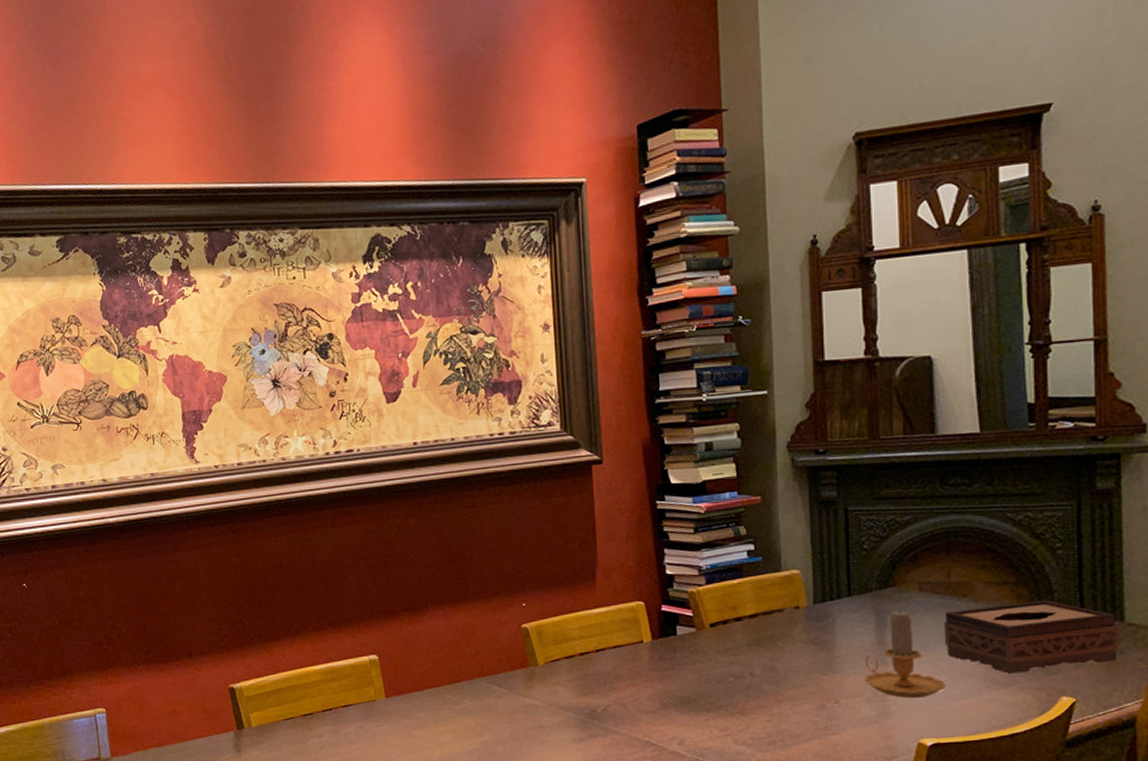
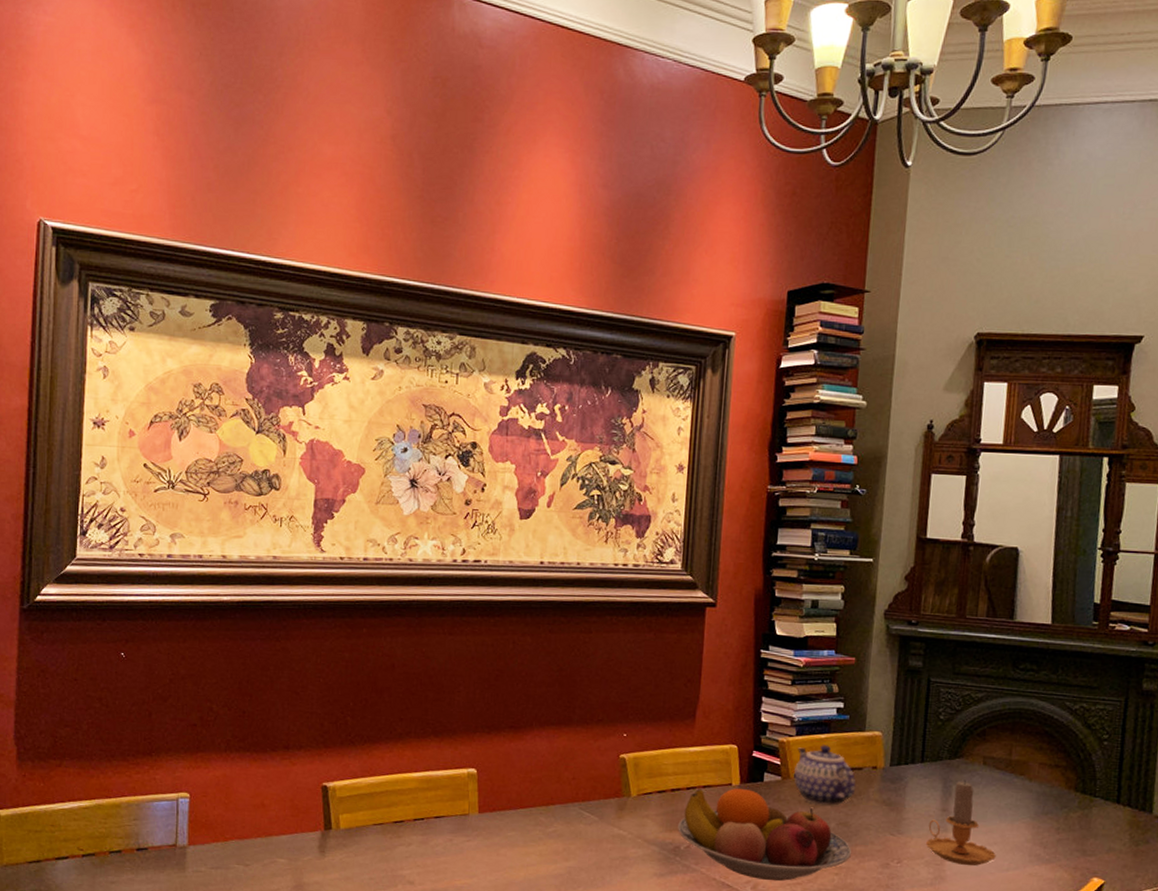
fruit bowl: none [591,644,782,735] -> present [678,788,851,881]
teapot: none [709,590,779,652] -> present [794,745,856,806]
tissue box: present [944,600,1119,674] -> none [999,785,1147,852]

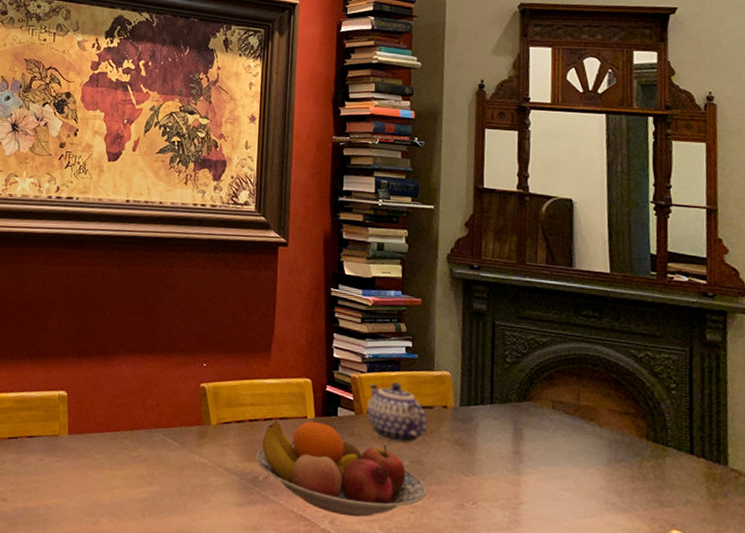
candle: present [925,780,996,866] -> none [499,423,571,512]

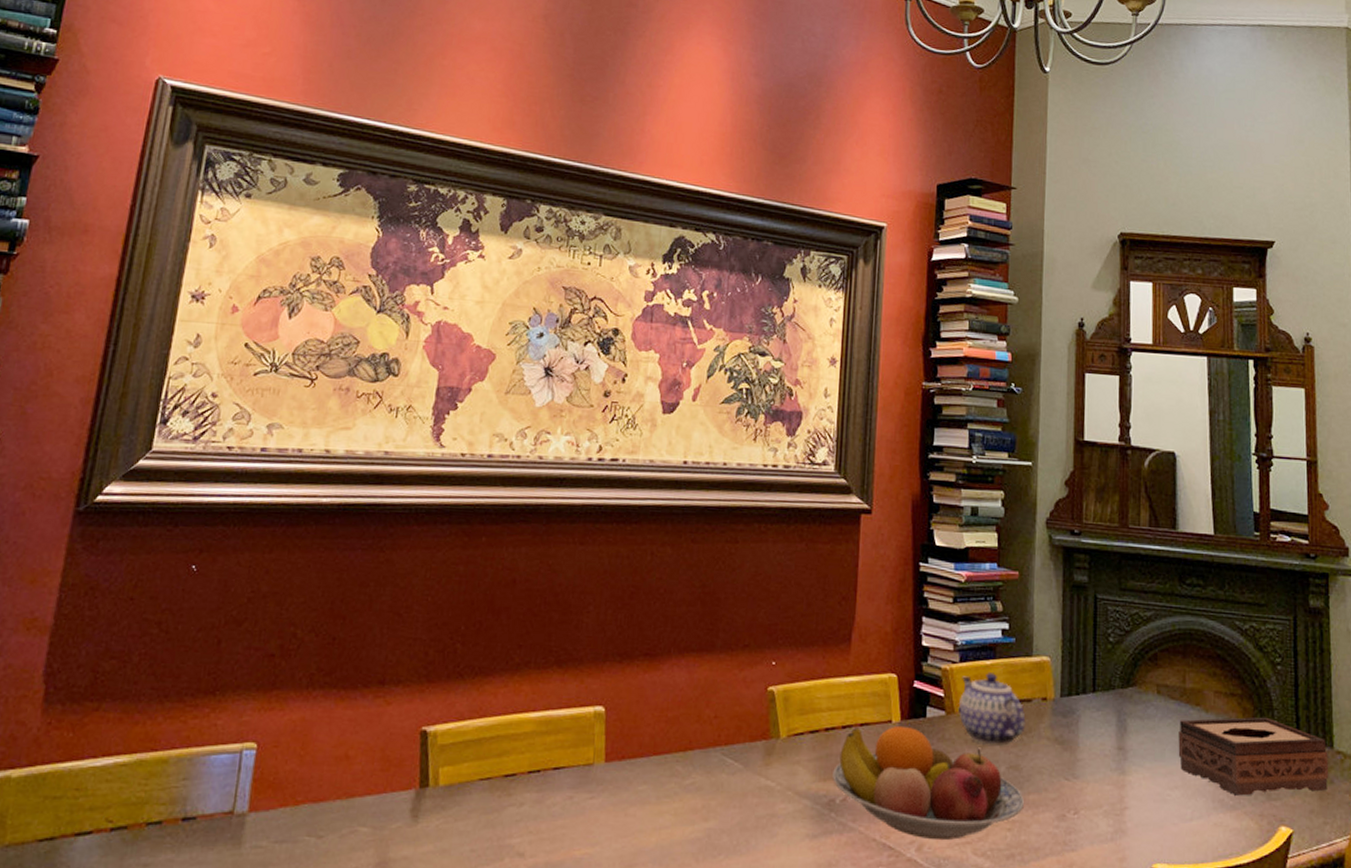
tissue box: none [572,432,723,503] -> present [1178,717,1329,796]

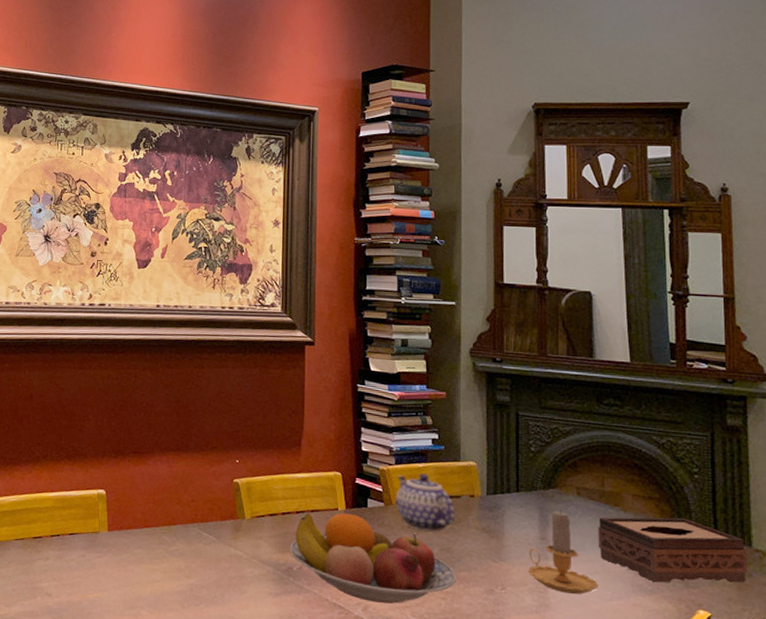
candle: none [1102,712,1178,816] -> present [527,509,598,595]

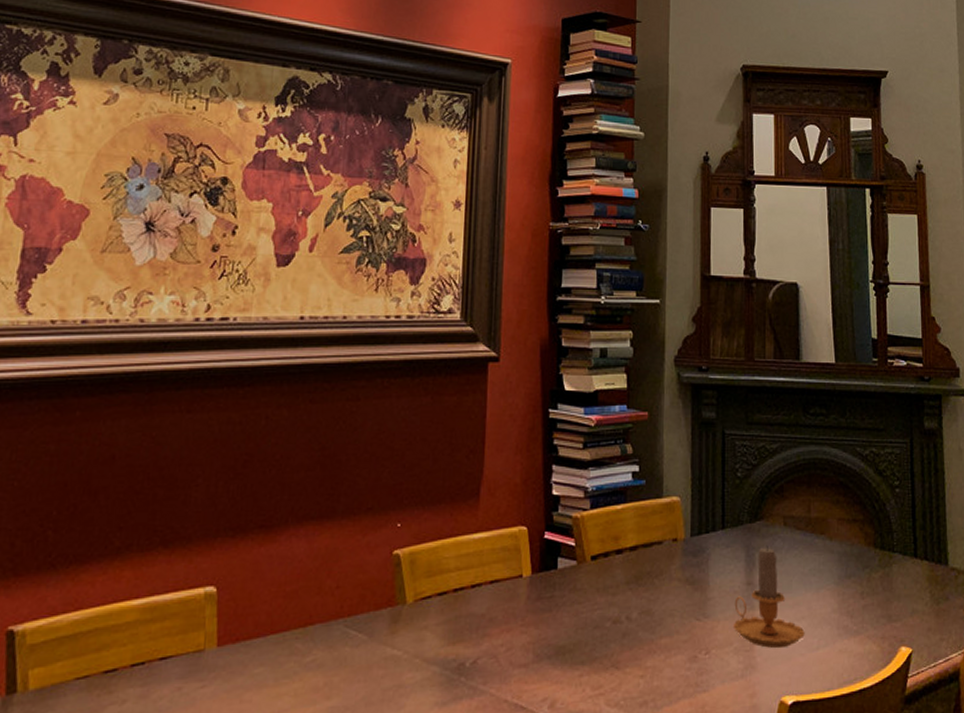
fruit bowl: present [290,512,456,604] -> none [462,579,656,695]
teapot: present [396,473,456,532] -> none [590,517,657,592]
tissue box: present [598,517,748,583] -> none [804,540,945,621]

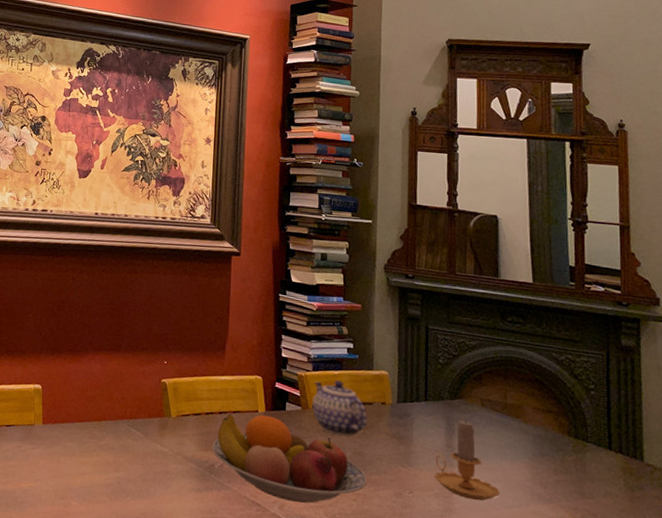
fruit bowl: none [462,579,656,695] -> present [212,413,367,503]
teapot: none [590,517,657,592] -> present [312,380,368,436]

